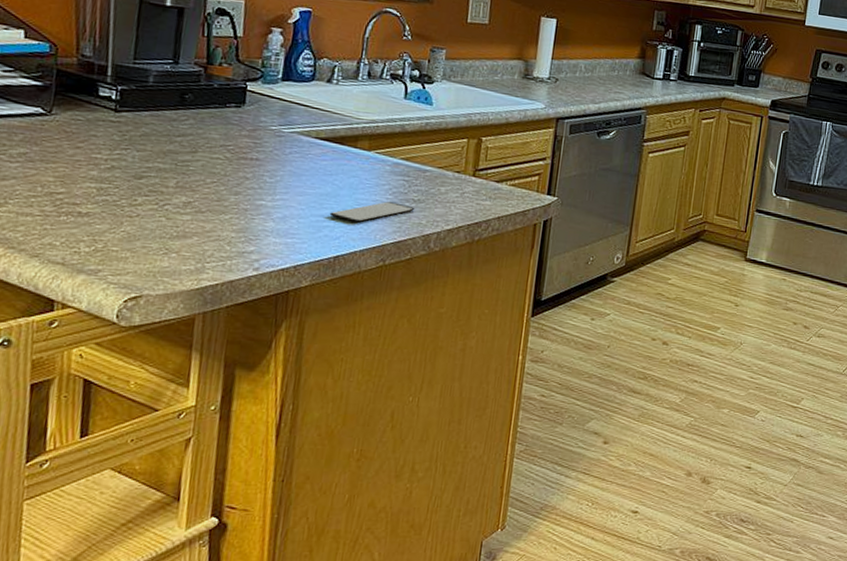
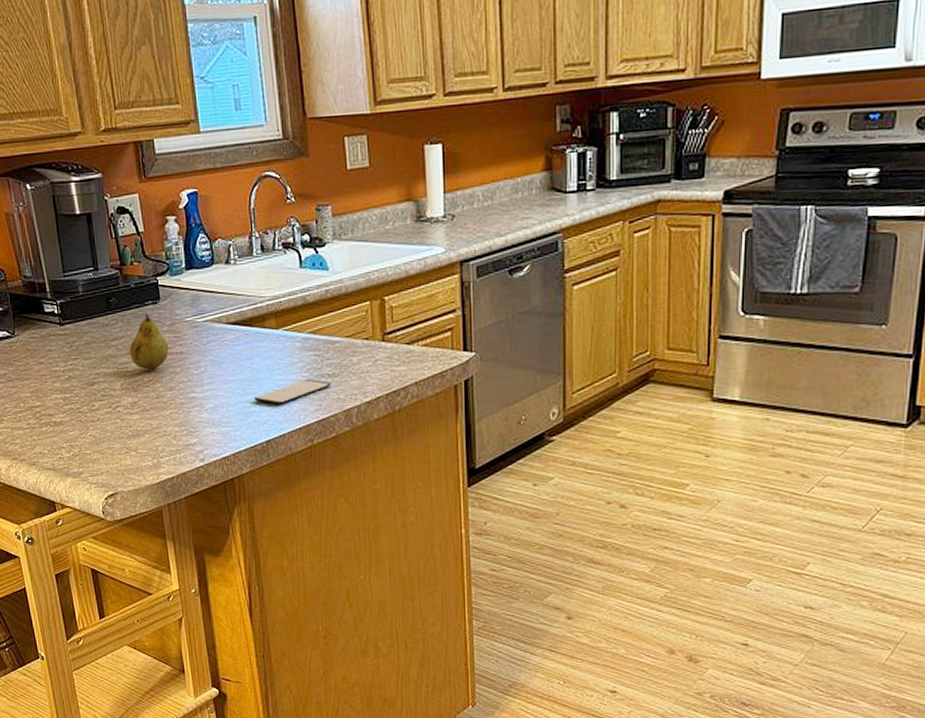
fruit: none [195,114,244,172] -> present [129,313,169,370]

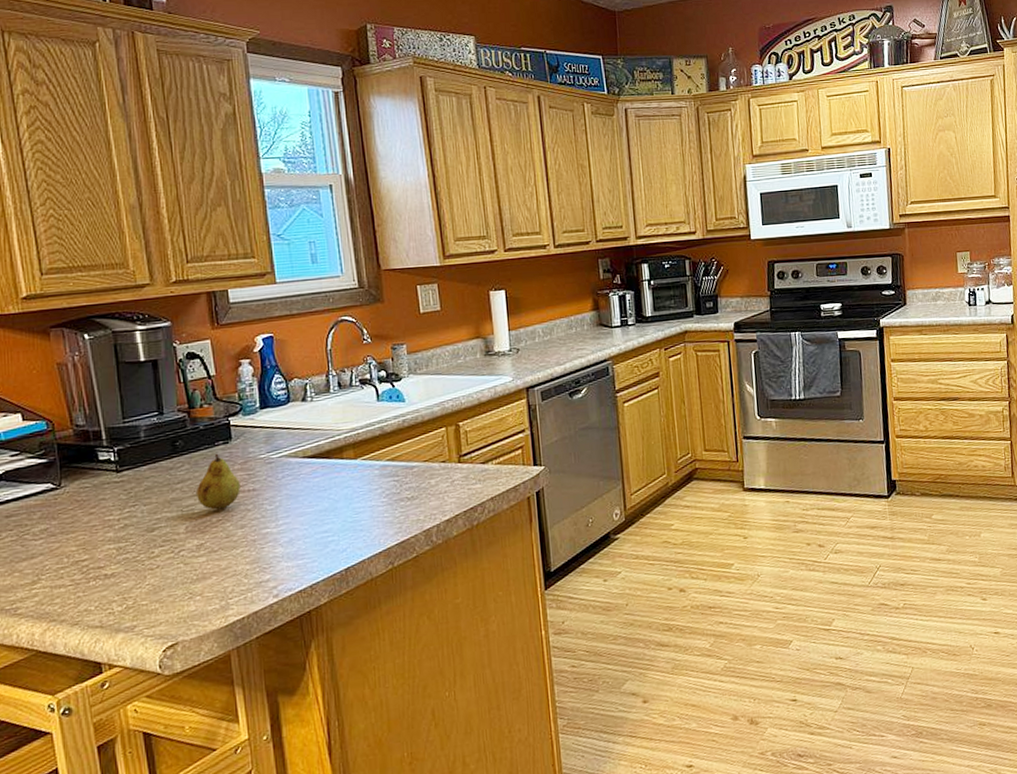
smartphone: present [254,379,330,405] -> none [332,504,410,532]

